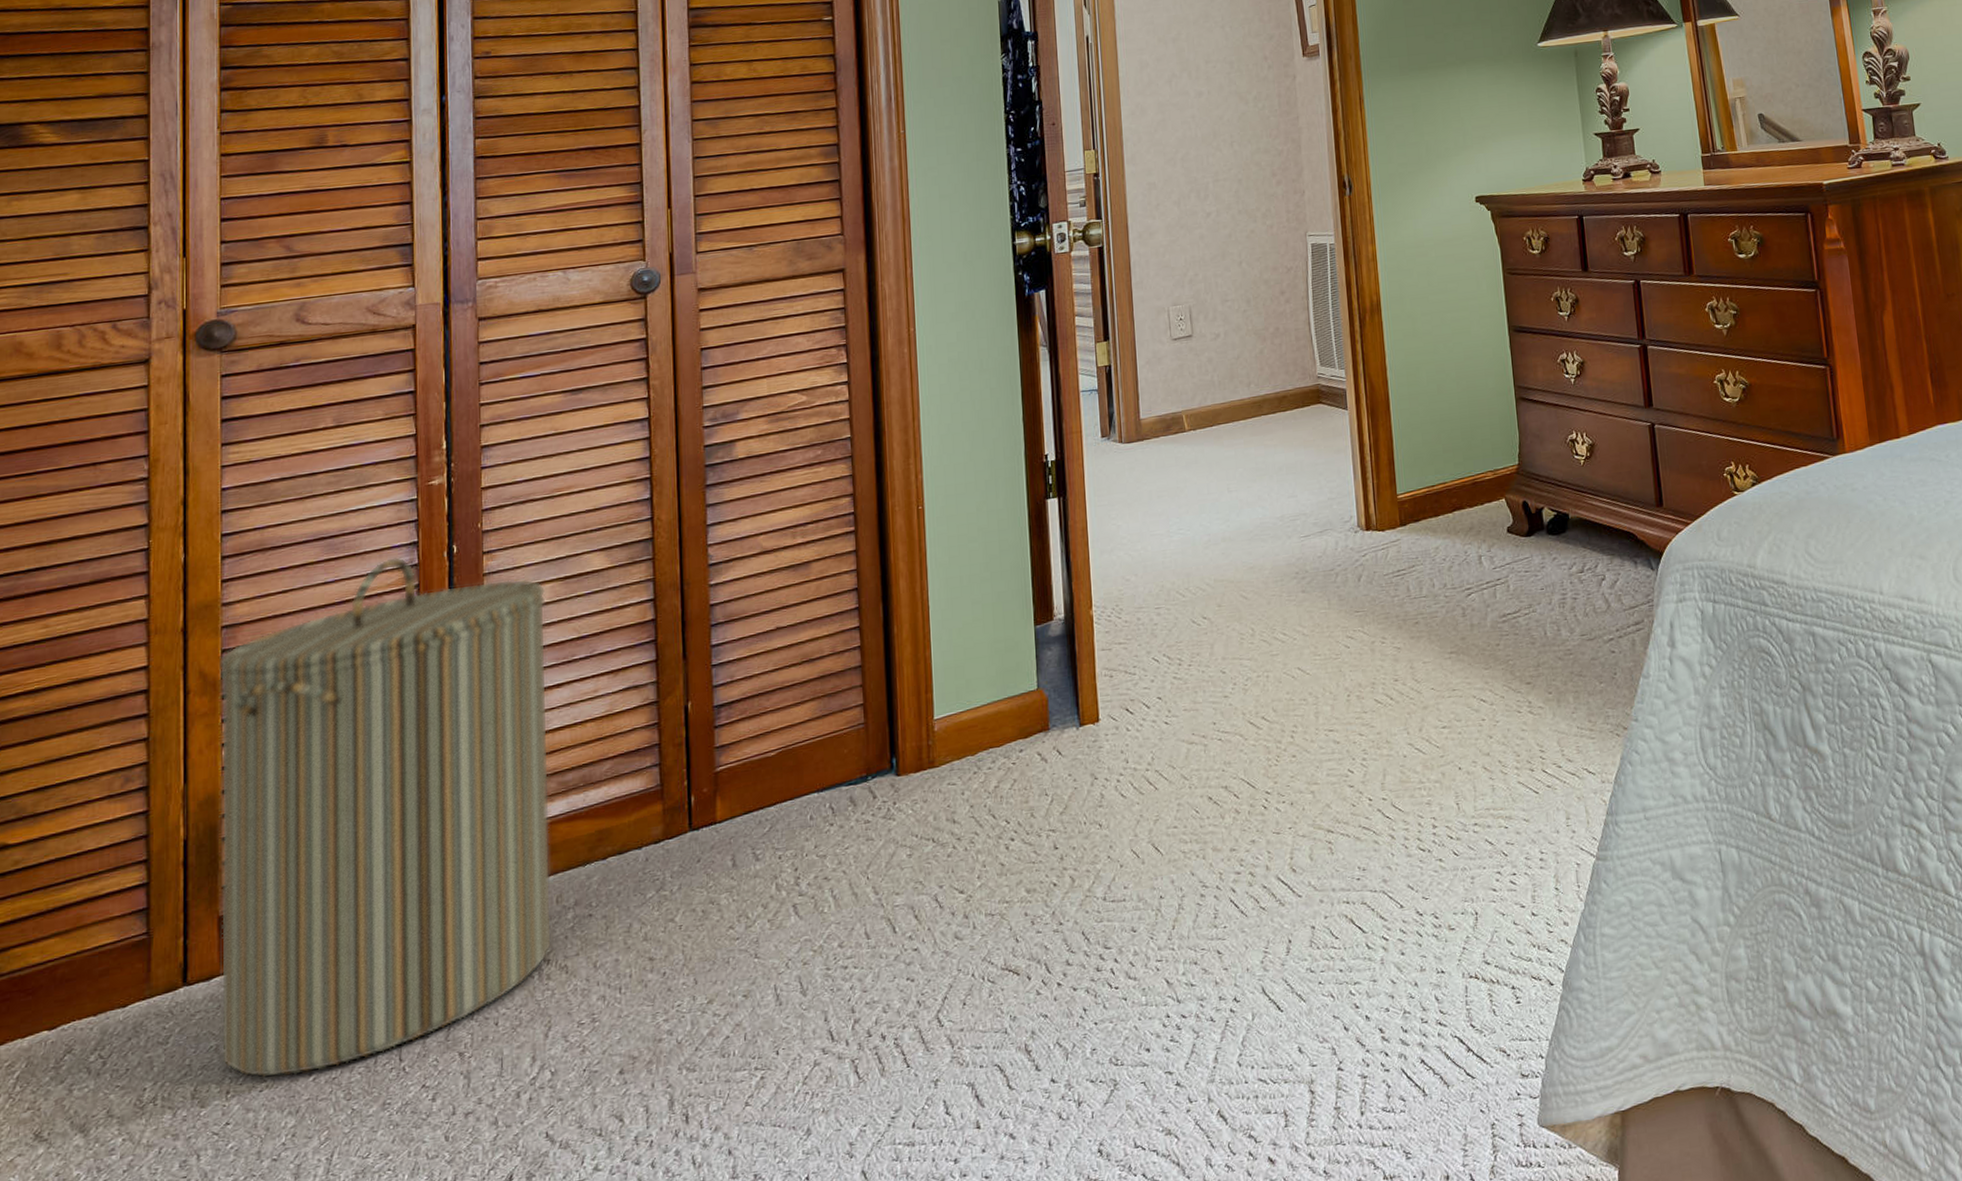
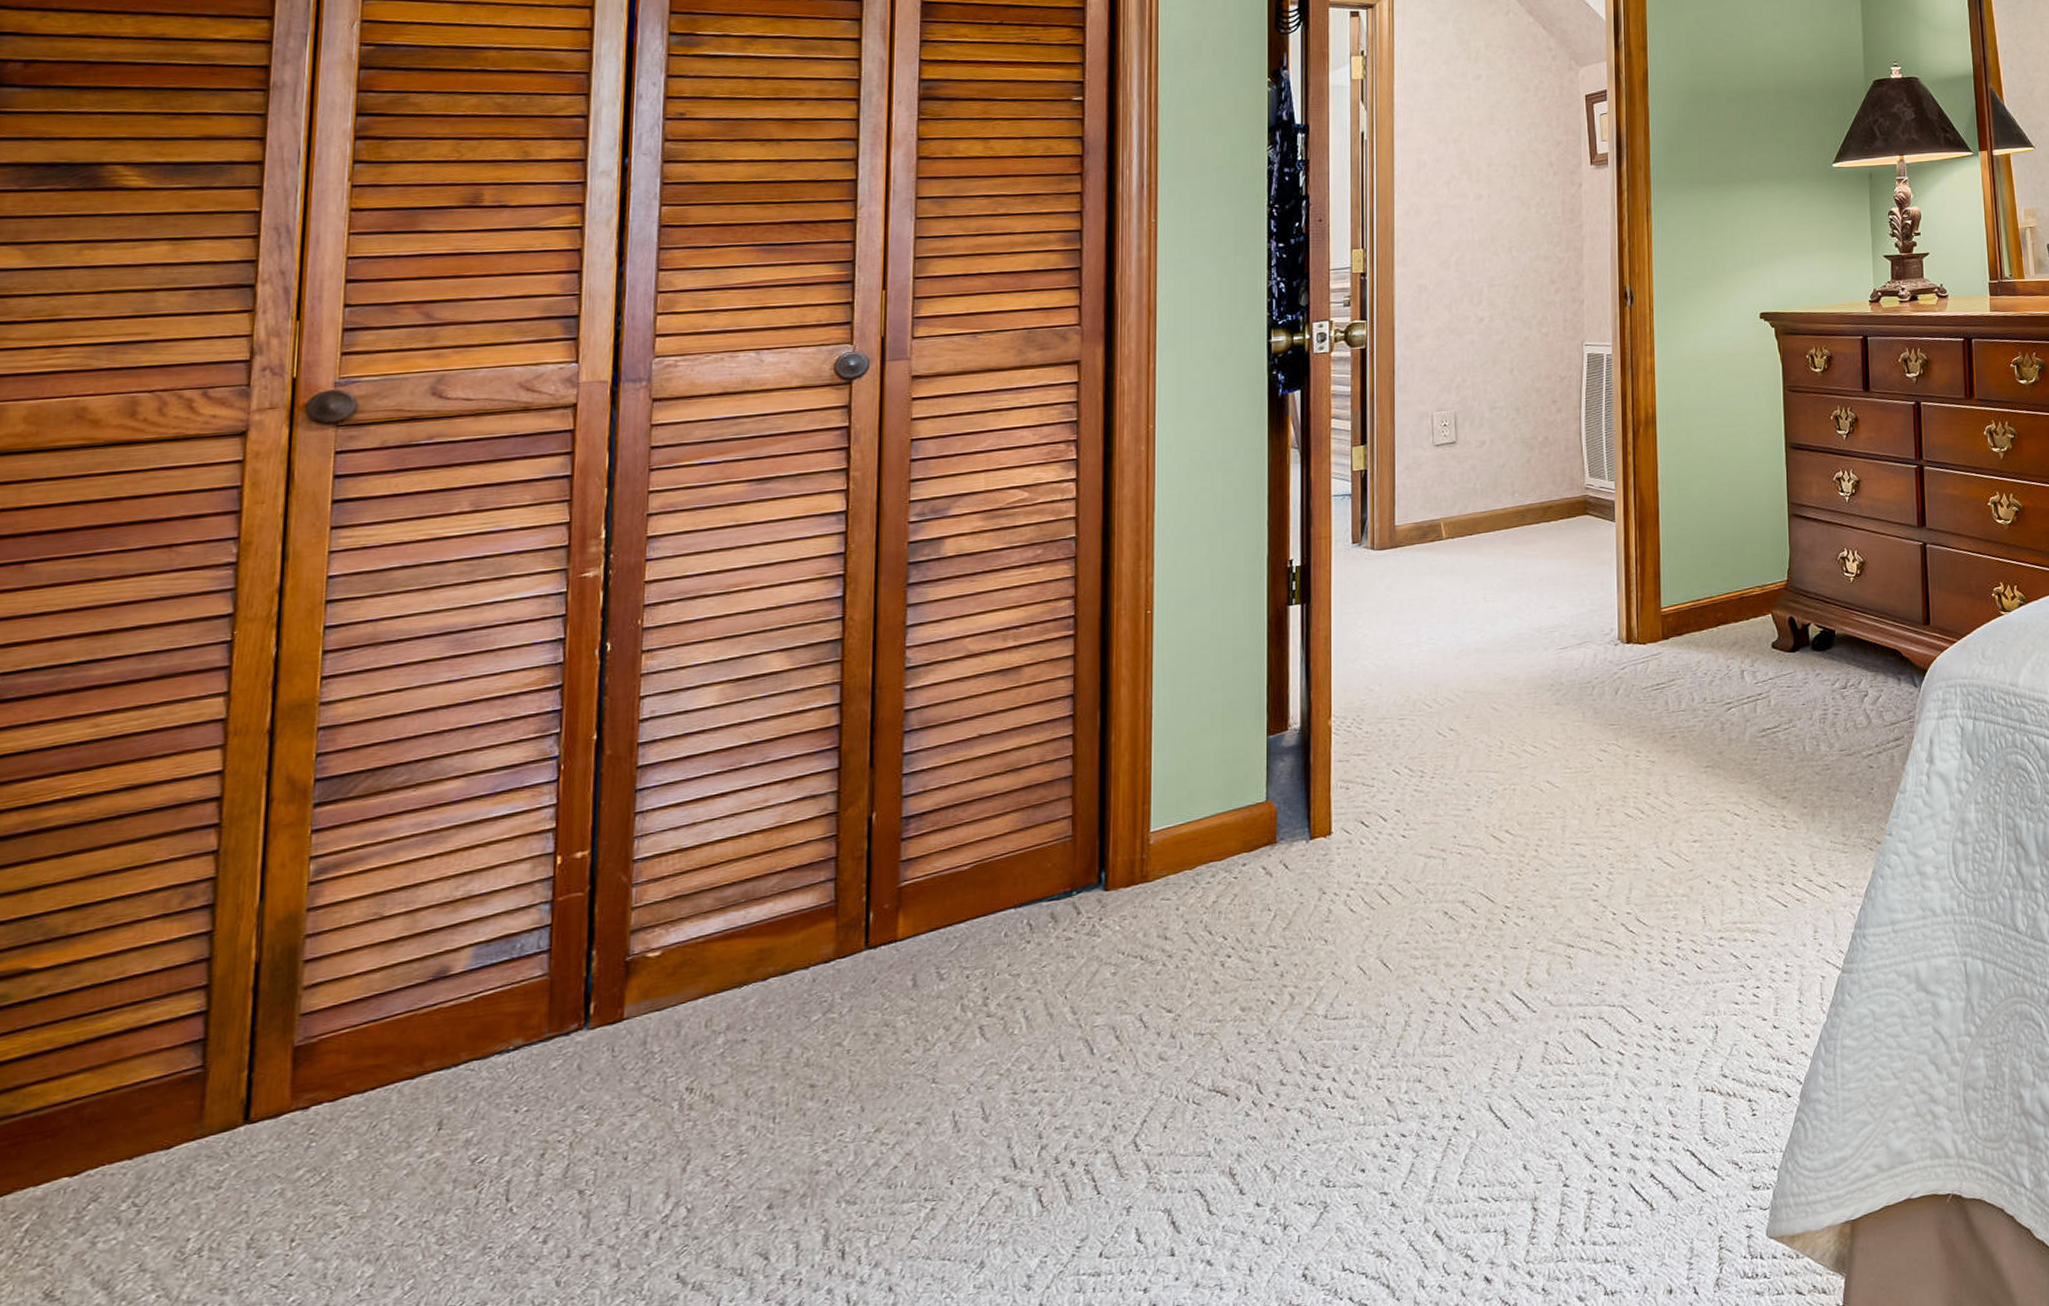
laundry hamper: present [219,556,552,1078] -> none [286,654,714,1224]

